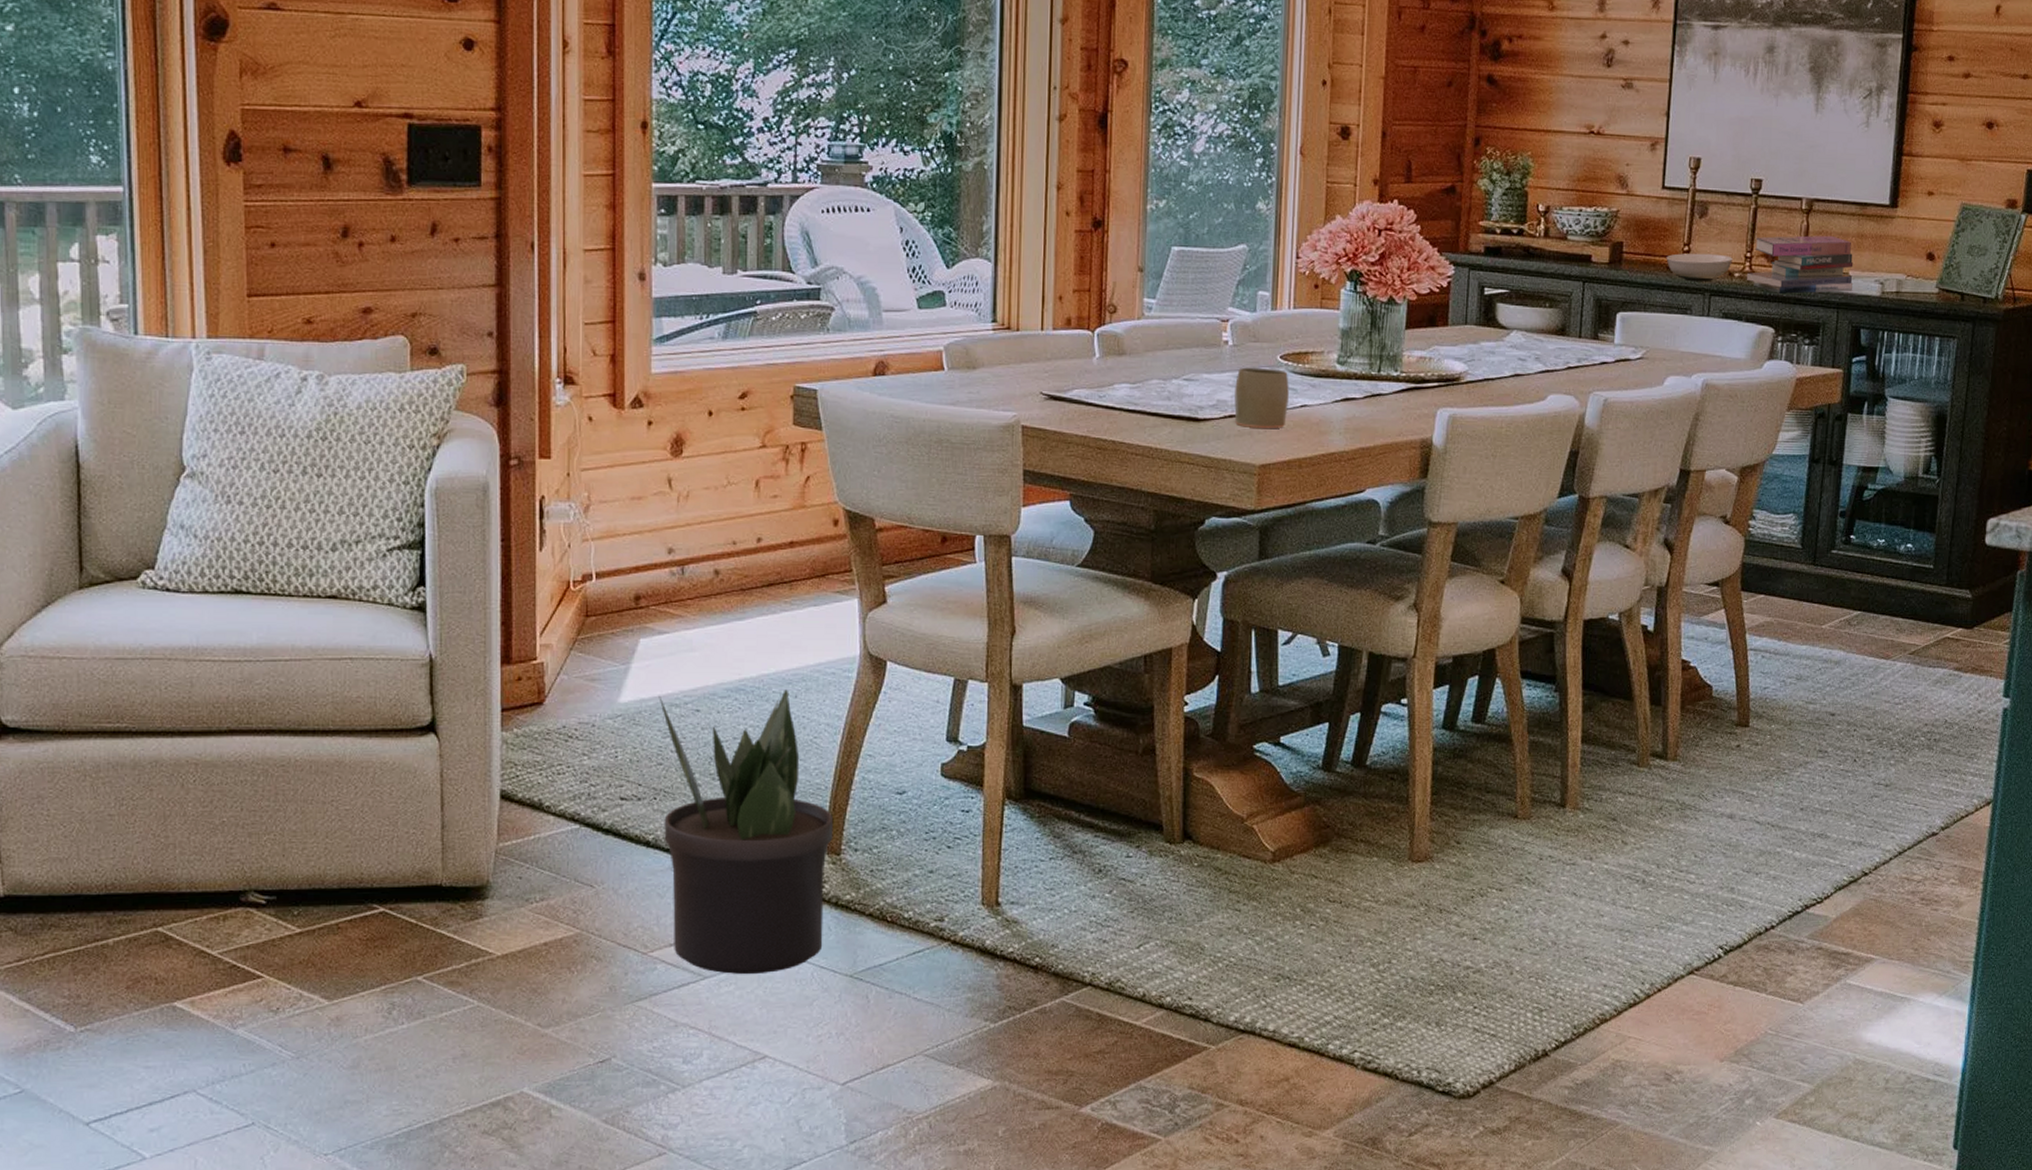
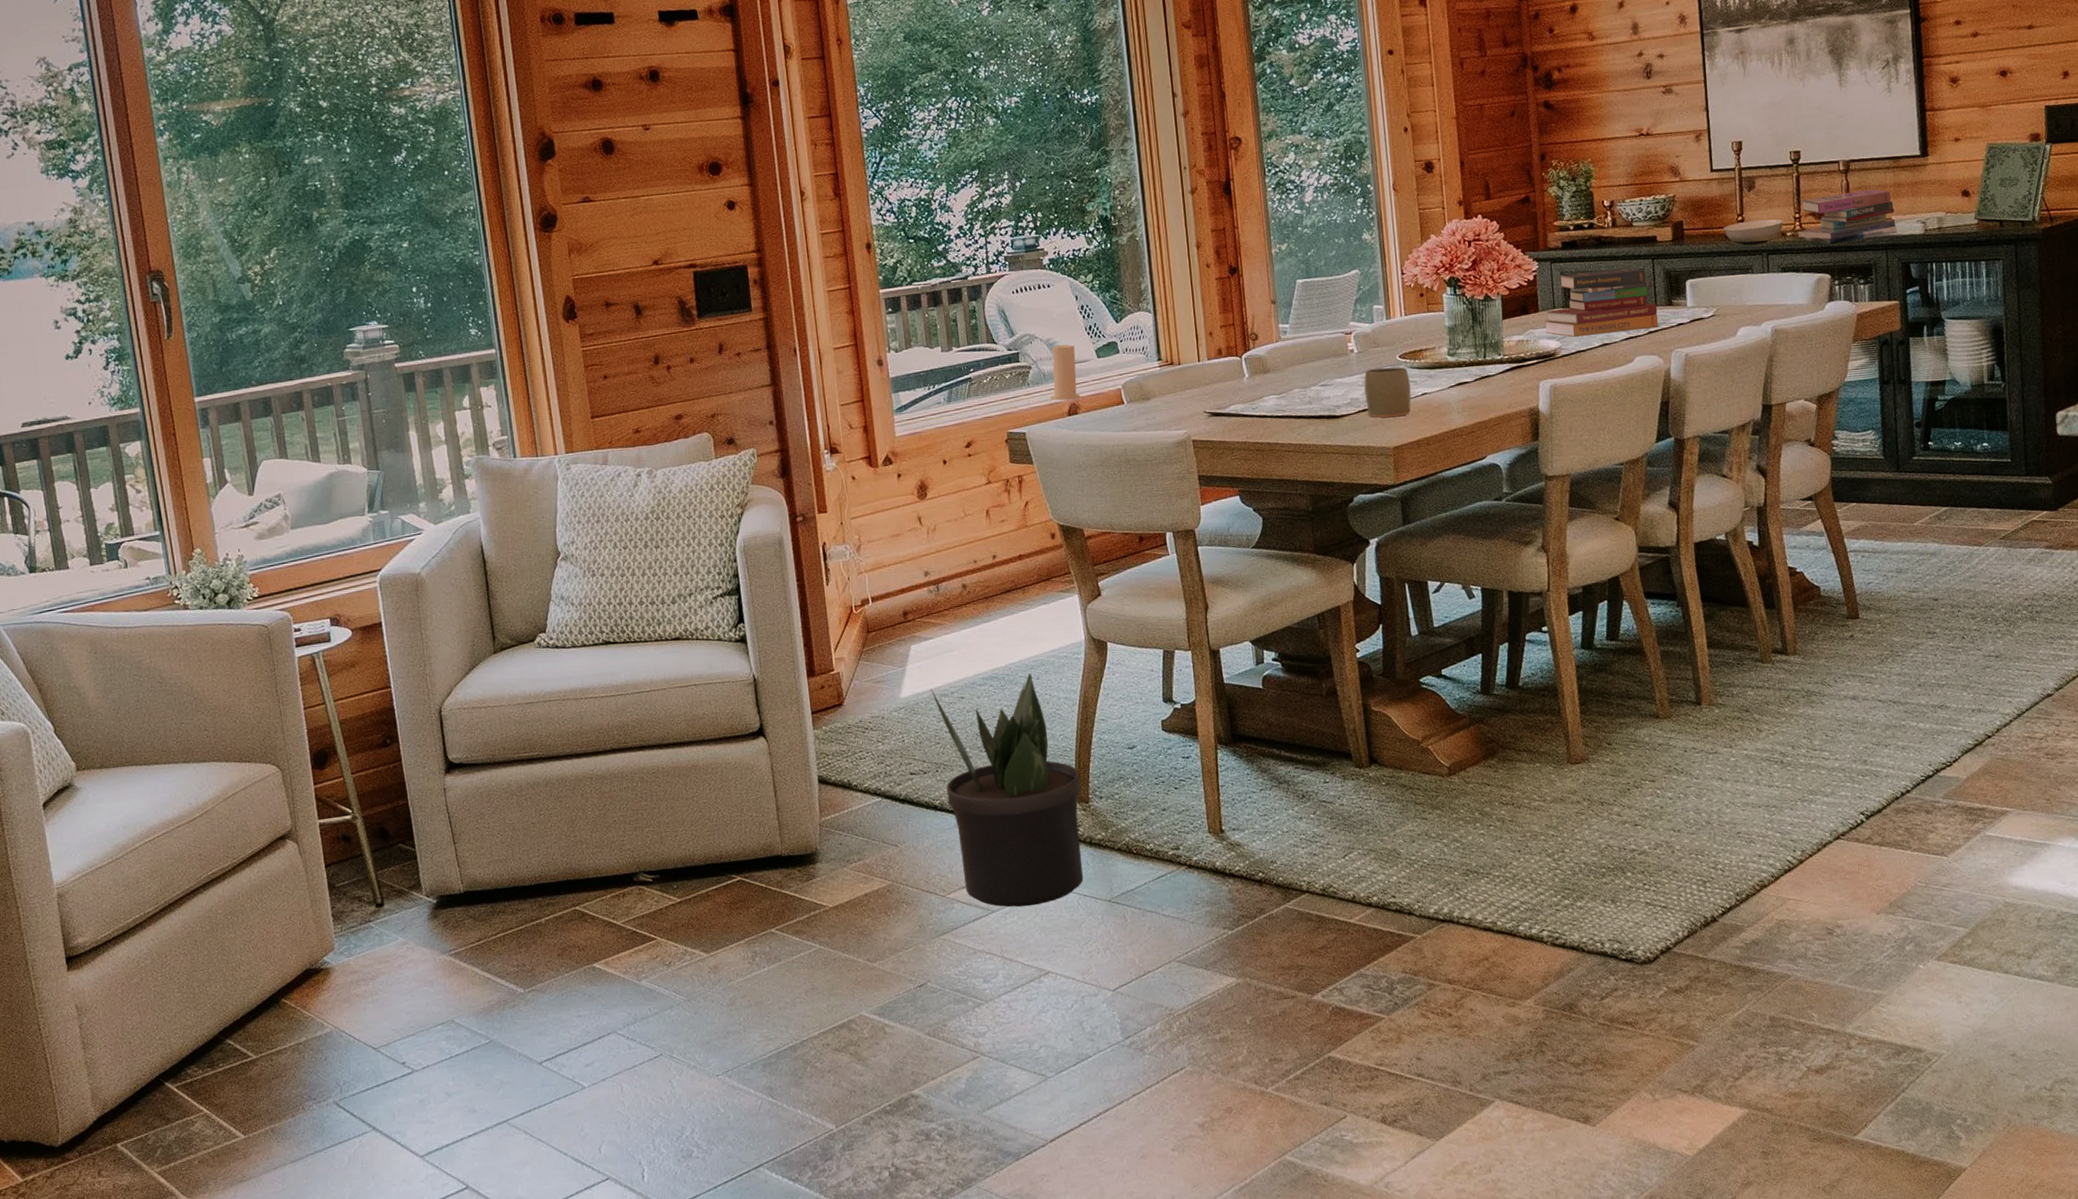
candle: none [853,285,892,356] -> present [1050,344,1081,401]
books: none [1451,285,1581,364] -> present [1545,267,1659,338]

